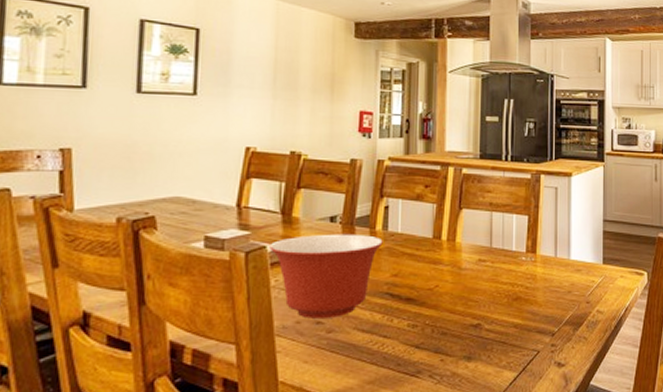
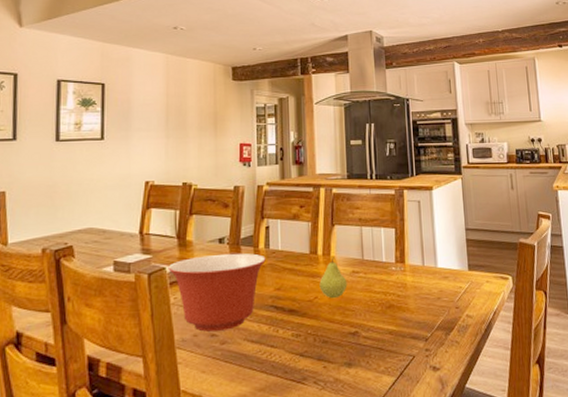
fruit: none [441,242,472,288] -> present [319,256,348,299]

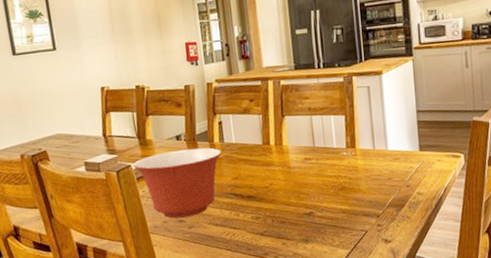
fruit: present [319,256,348,299] -> none [274,145,301,185]

